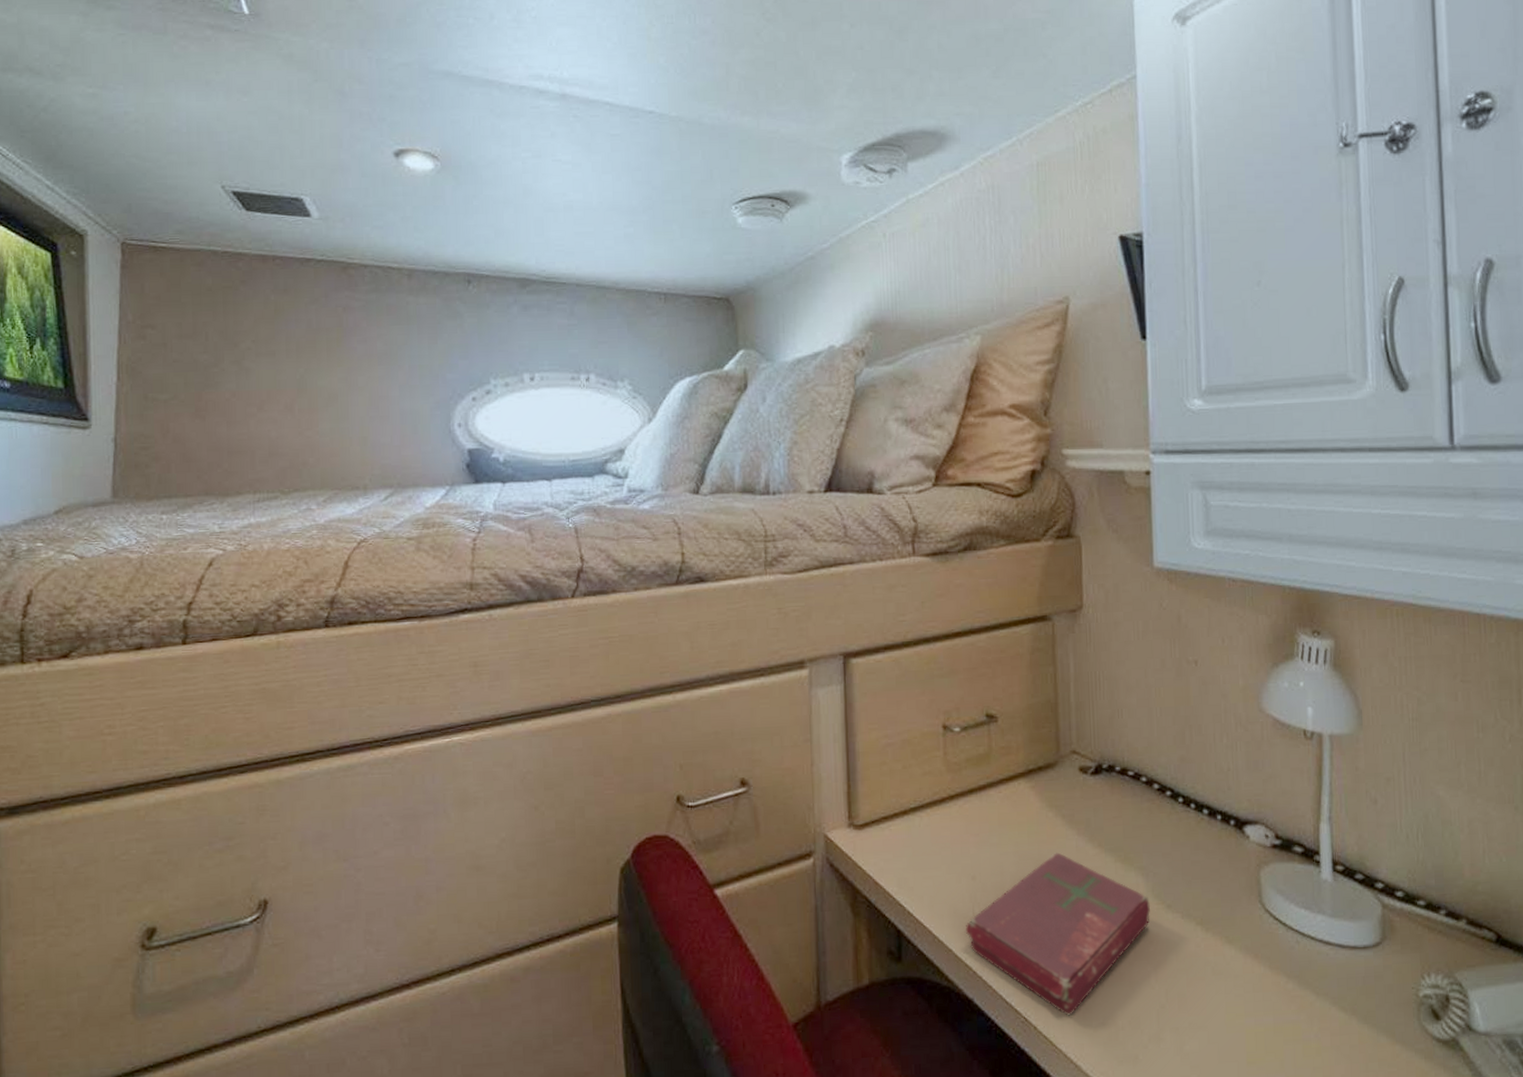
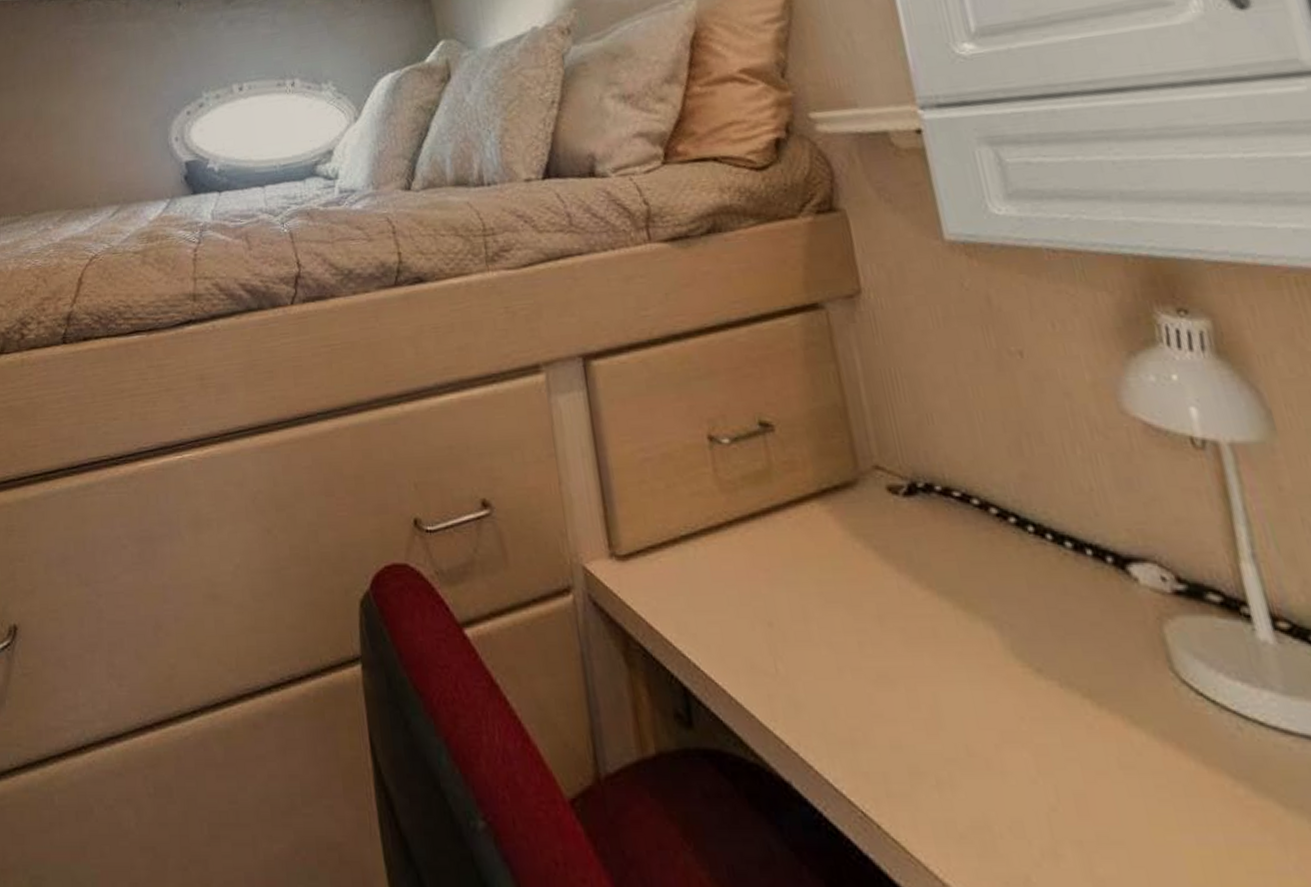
book: present [965,852,1150,1016] -> none [768,594,1015,813]

